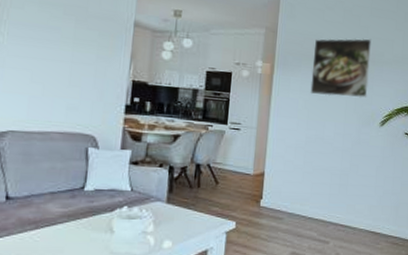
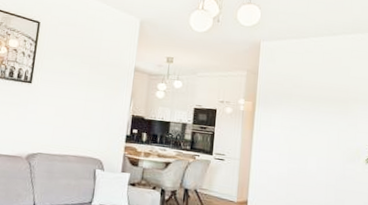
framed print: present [310,38,372,98] -> none [291,78,353,135]

